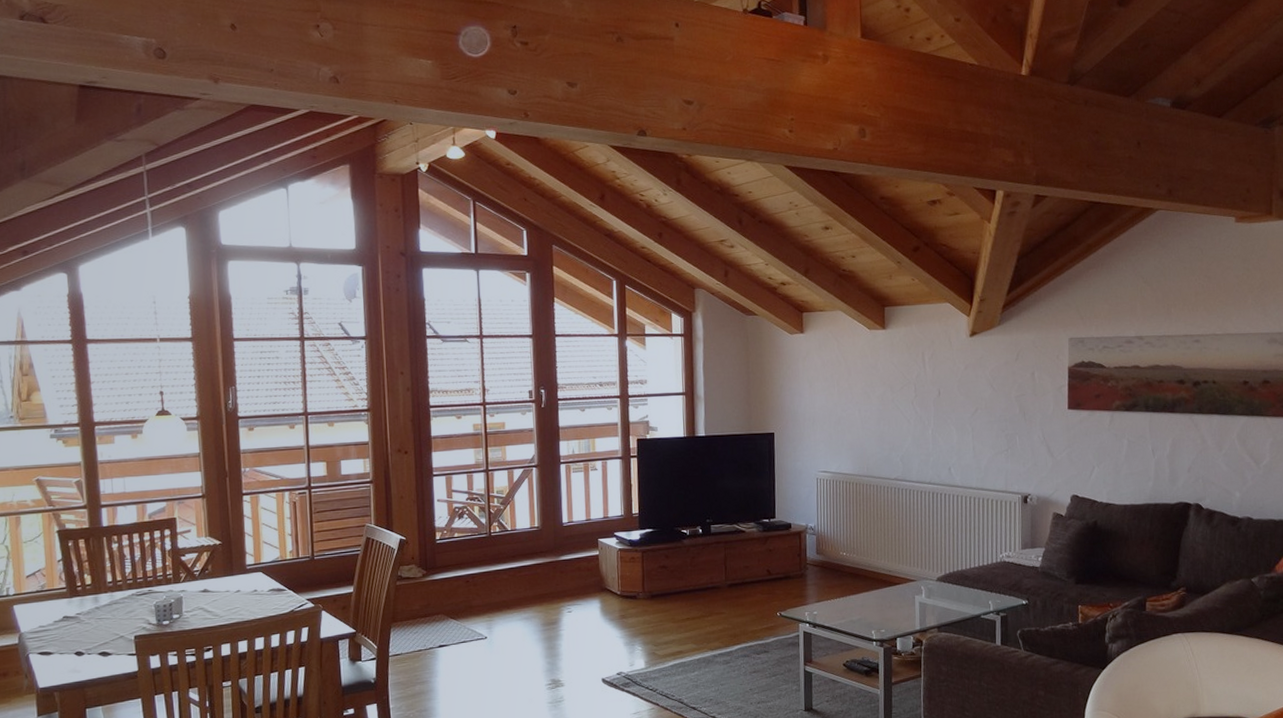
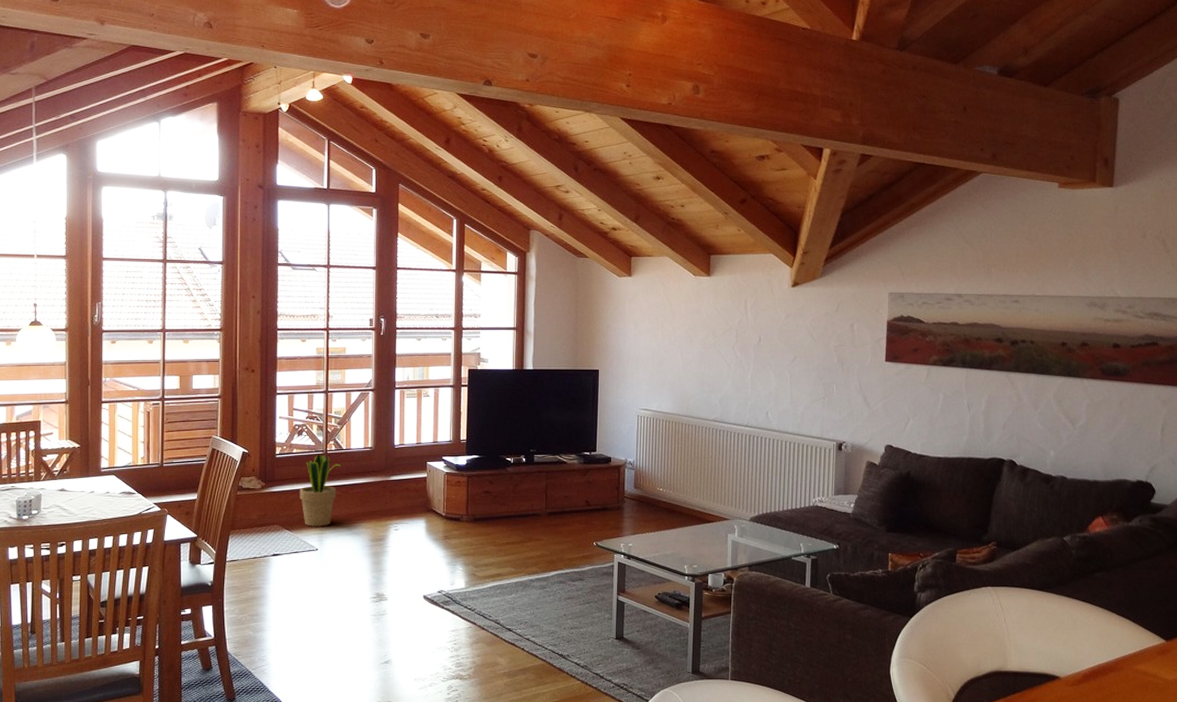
potted plant: none [463,536,507,614] -> present [299,454,341,527]

